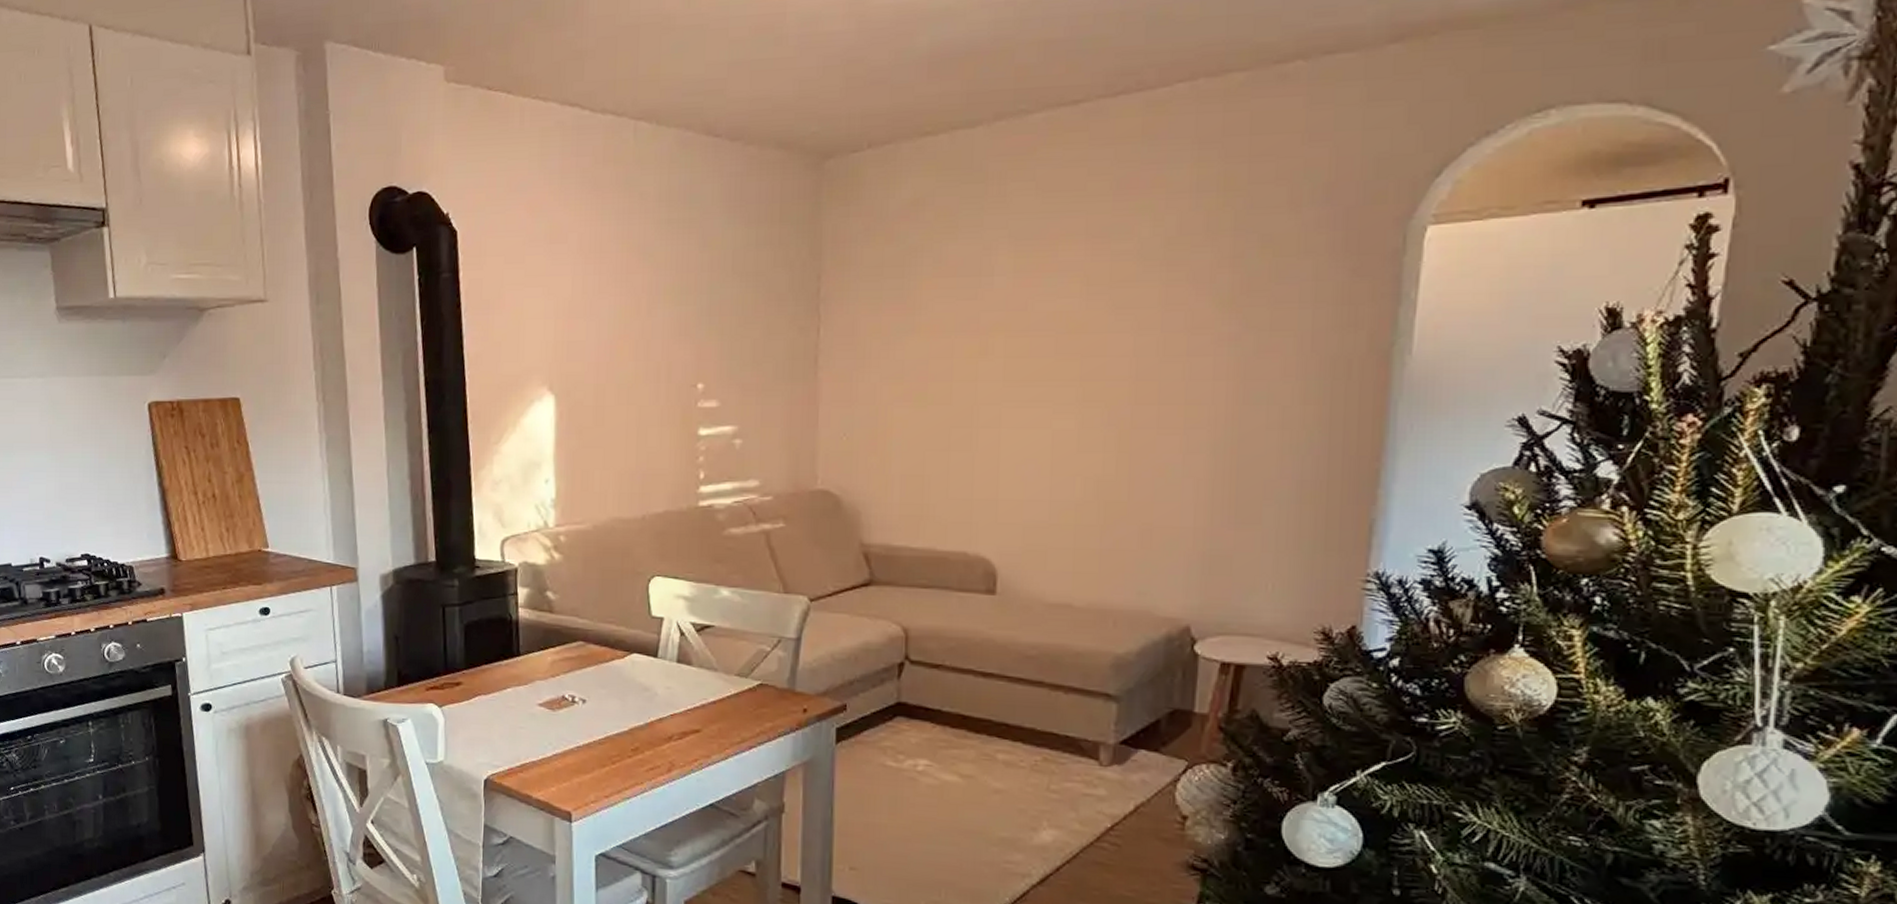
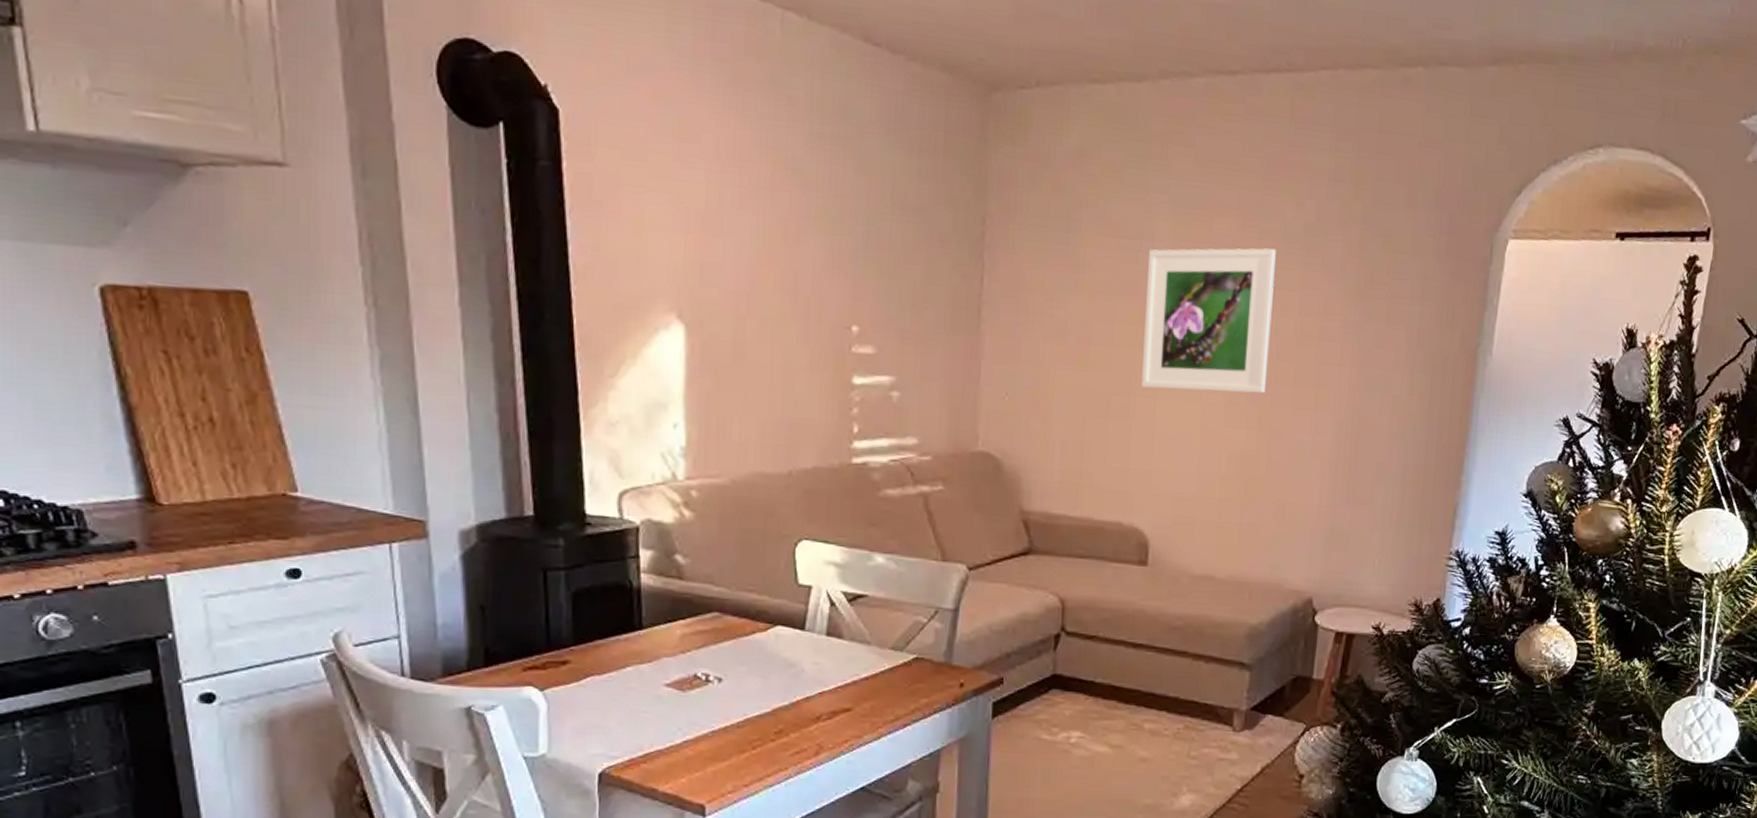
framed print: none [984,269,1131,419] -> present [1141,248,1276,394]

